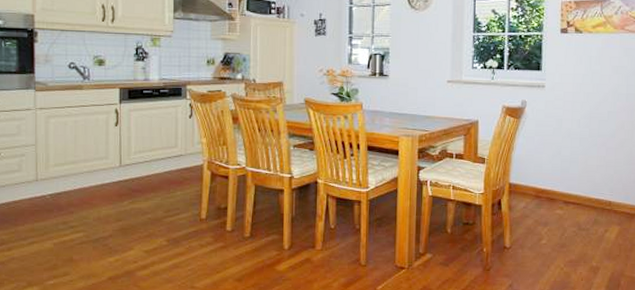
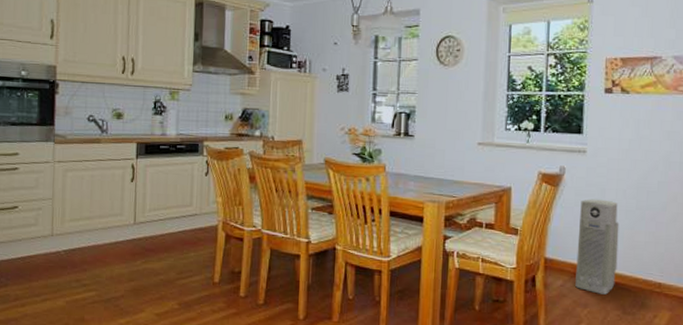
air purifier: none [536,129,575,214] -> present [575,199,619,295]

